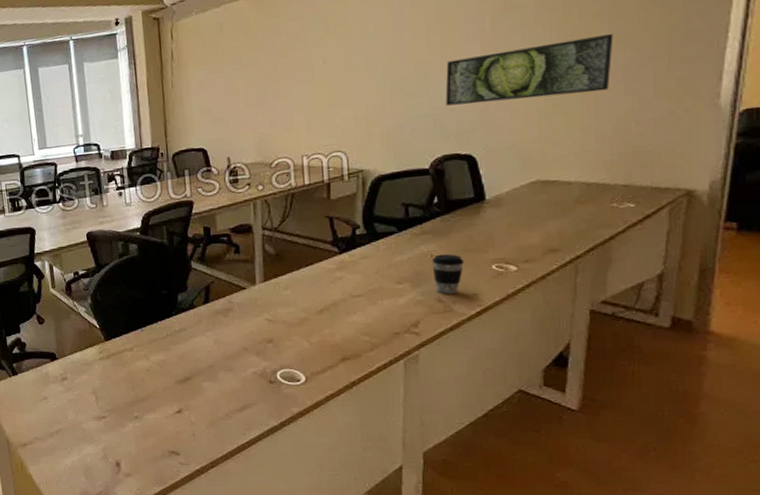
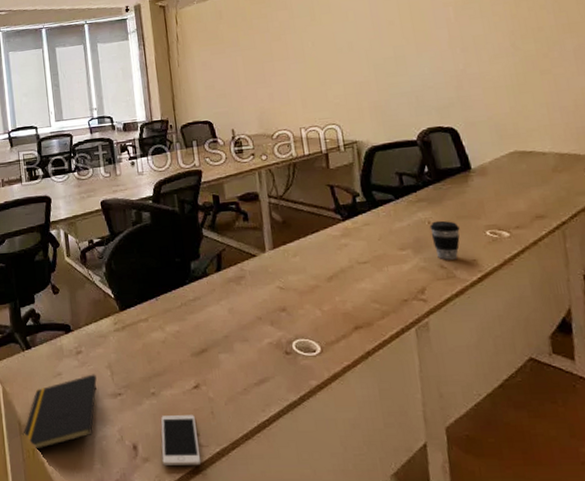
notepad: none [11,399,82,465] -> present [23,374,97,451]
cell phone: none [143,437,181,480] -> present [161,415,202,465]
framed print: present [445,33,614,106] -> none [421,23,564,84]

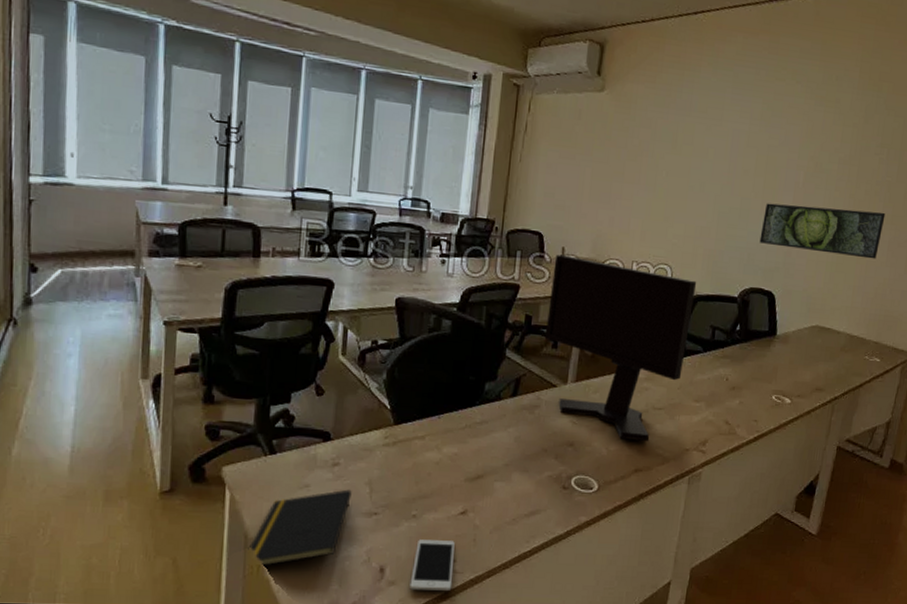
monitor: none [227,133,379,298] -> present [544,254,697,442]
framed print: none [421,23,564,84] -> present [759,203,886,259]
coffee cup: present [429,220,460,260] -> none [725,379,752,418]

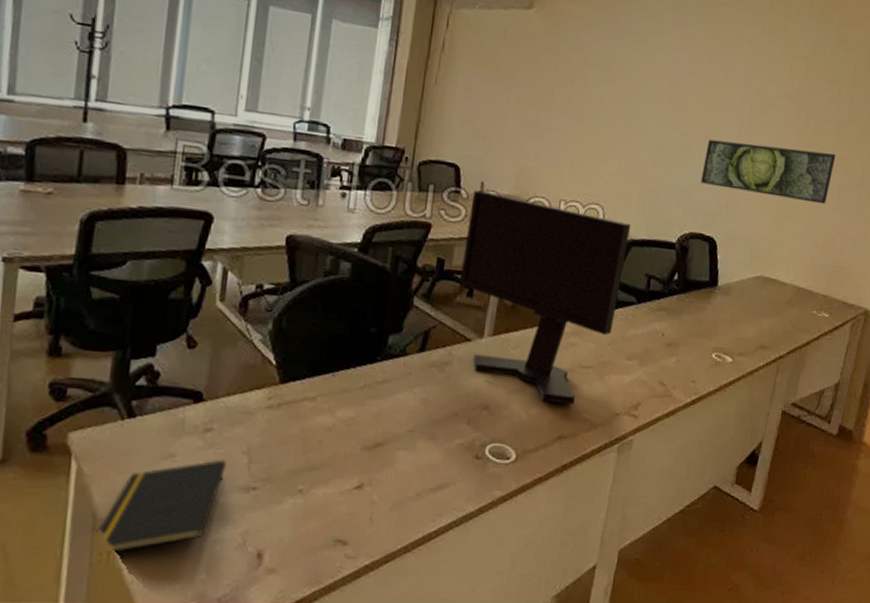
cell phone: present [409,539,455,591] -> none [292,519,348,579]

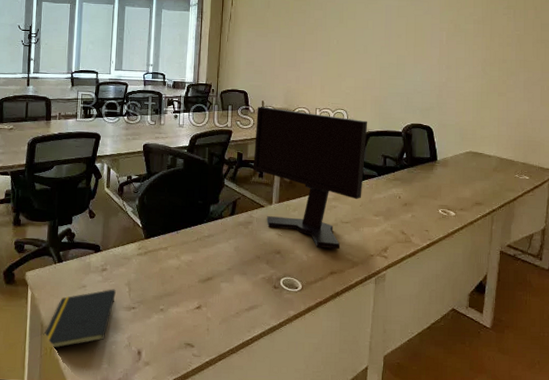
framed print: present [700,139,836,205] -> none [415,58,518,96]

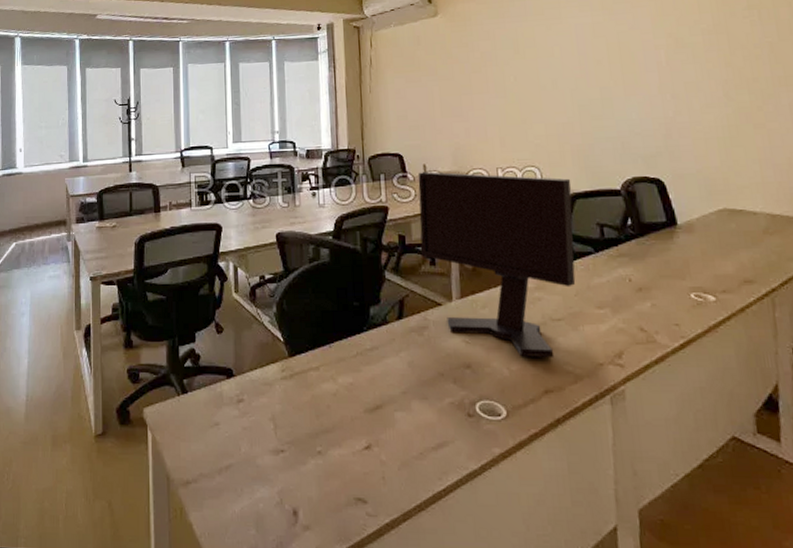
notepad: present [43,289,116,349] -> none [171,426,258,510]

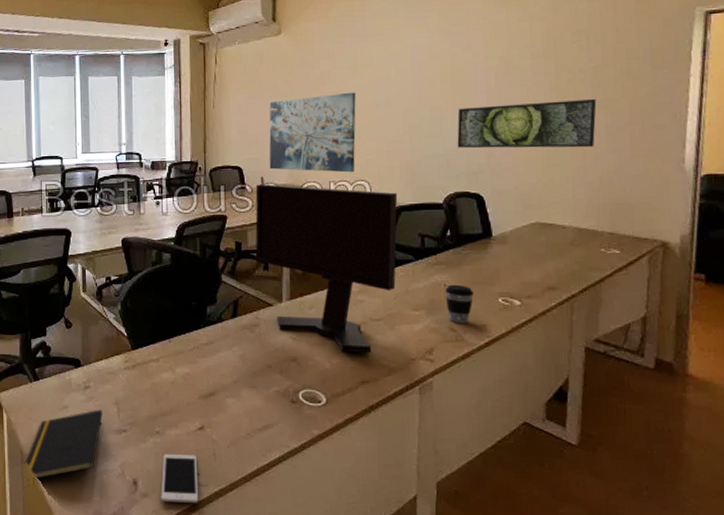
notepad: none [171,426,258,510] -> present [24,409,103,480]
cell phone: none [324,478,368,537] -> present [161,454,199,503]
wall art: none [429,73,523,158] -> present [269,92,356,173]
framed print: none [629,75,779,130] -> present [457,98,597,149]
coffee cup: none [630,278,663,323] -> present [445,284,474,323]

